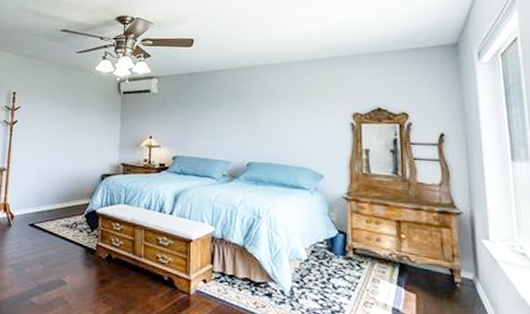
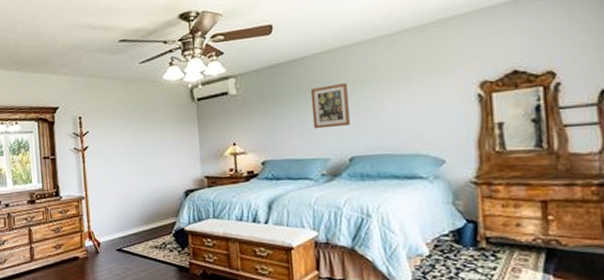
wall art: none [219,97,250,135] -> present [310,82,350,129]

